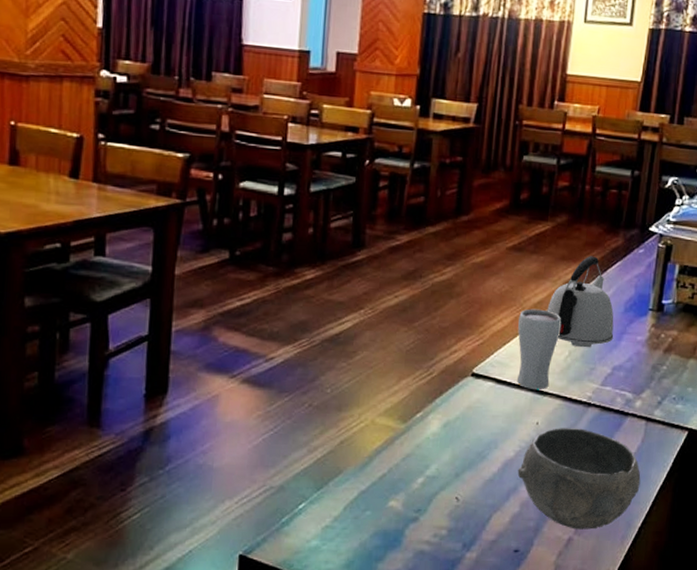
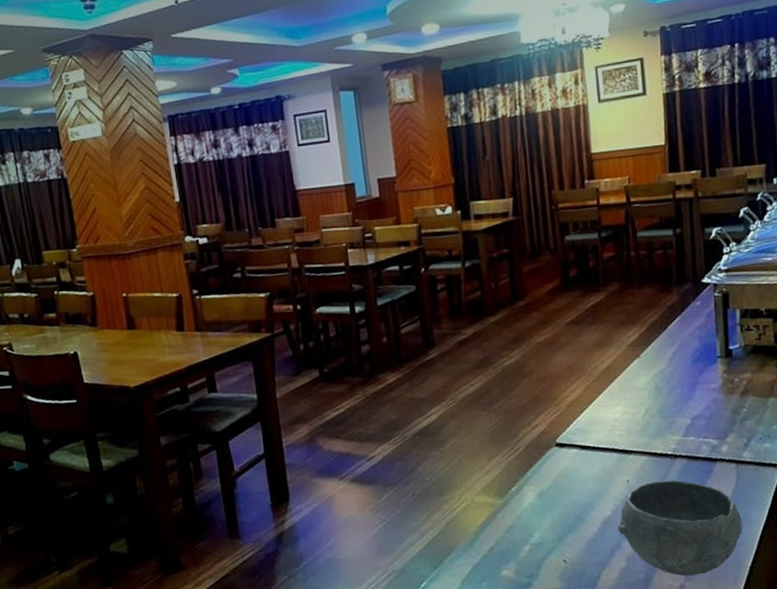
drinking glass: present [516,308,562,391] -> none [590,374,634,451]
kettle: present [547,256,614,348] -> none [616,316,687,404]

